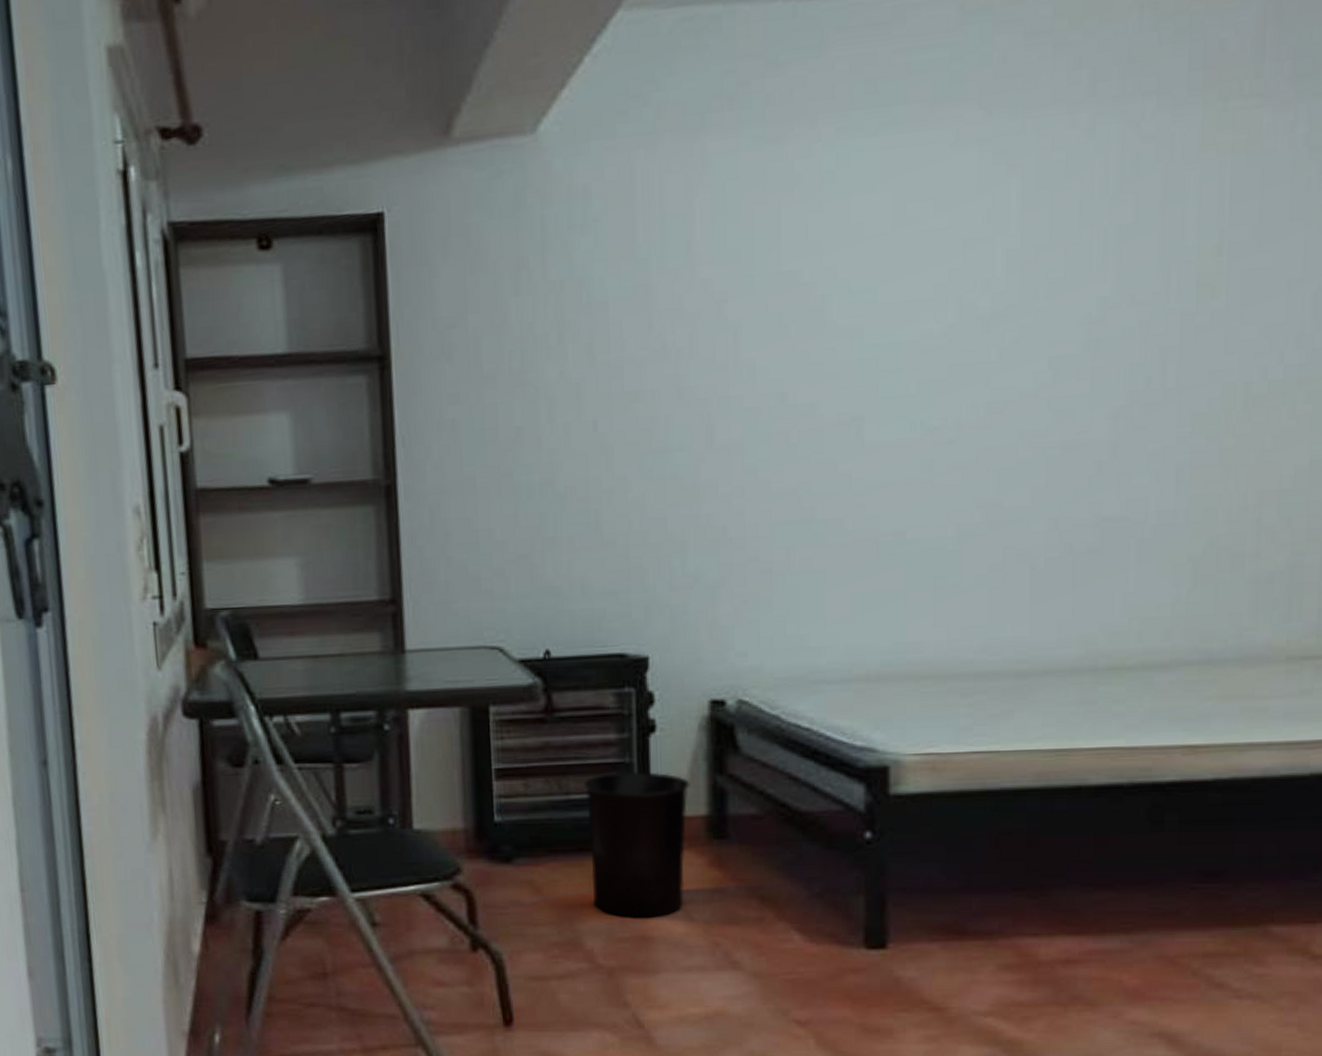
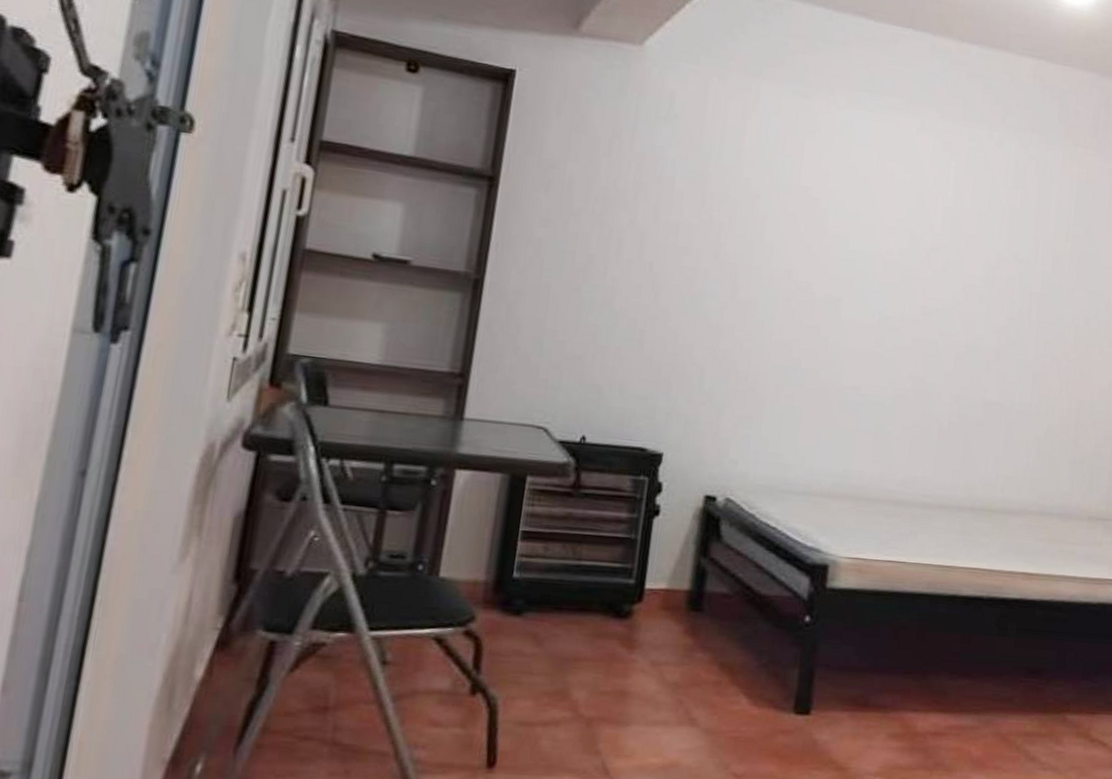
waste bin: present [583,771,690,918] -> none [585,545,680,675]

